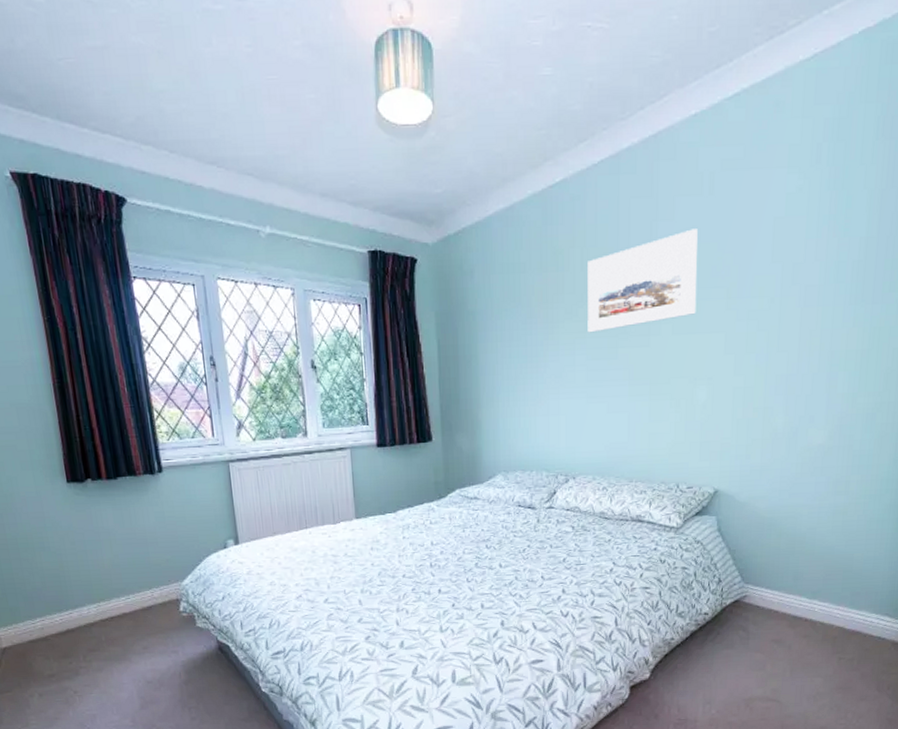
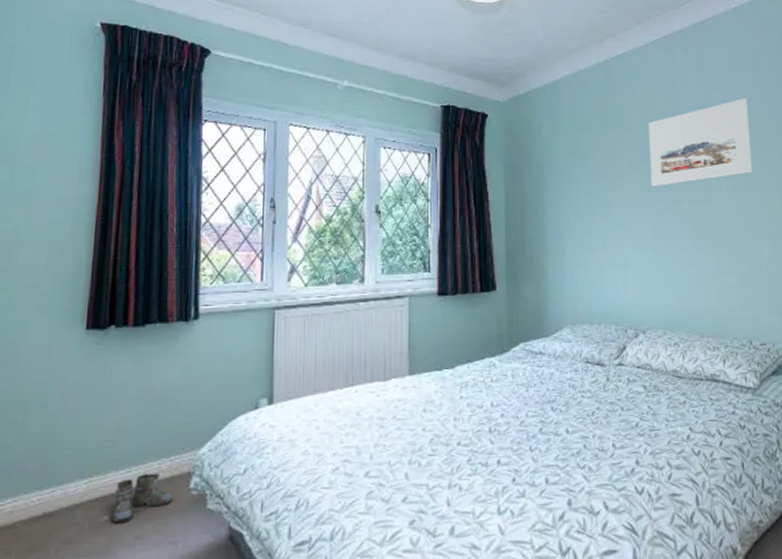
boots: none [119,599,169,637] -> present [108,473,174,524]

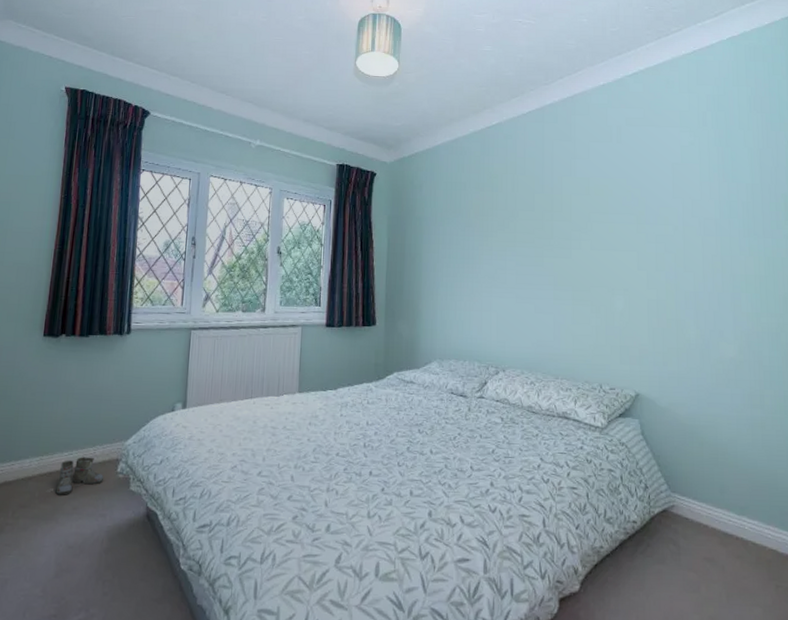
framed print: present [648,99,753,187] -> none [517,167,611,243]

